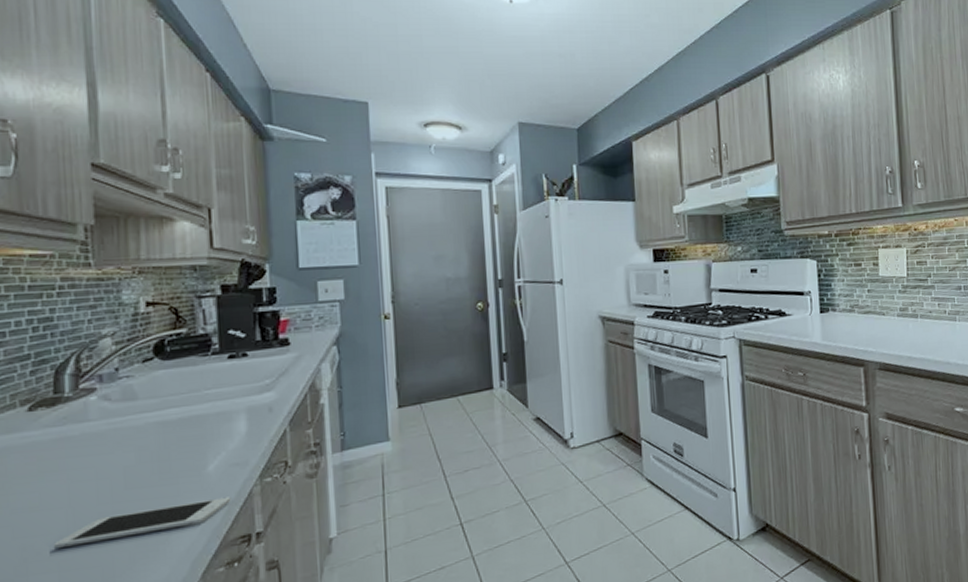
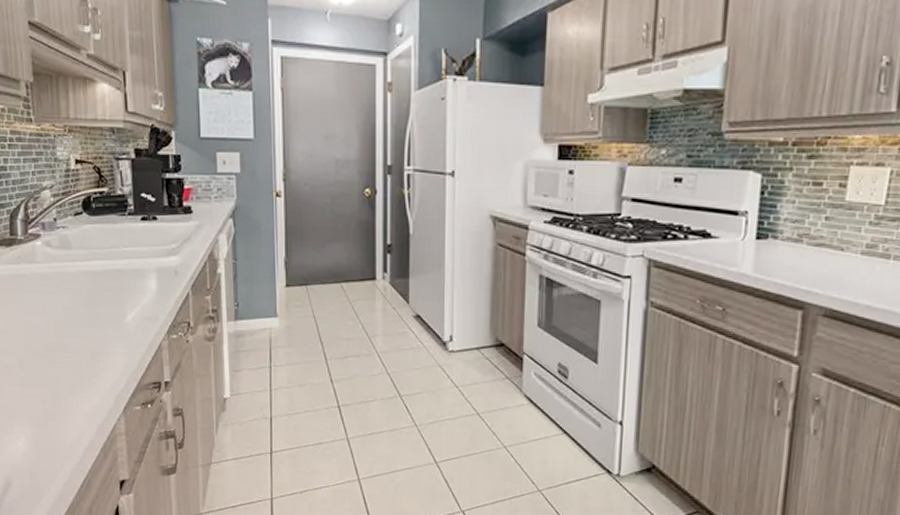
cell phone: present [53,496,231,550] -> none [16,346,145,367]

